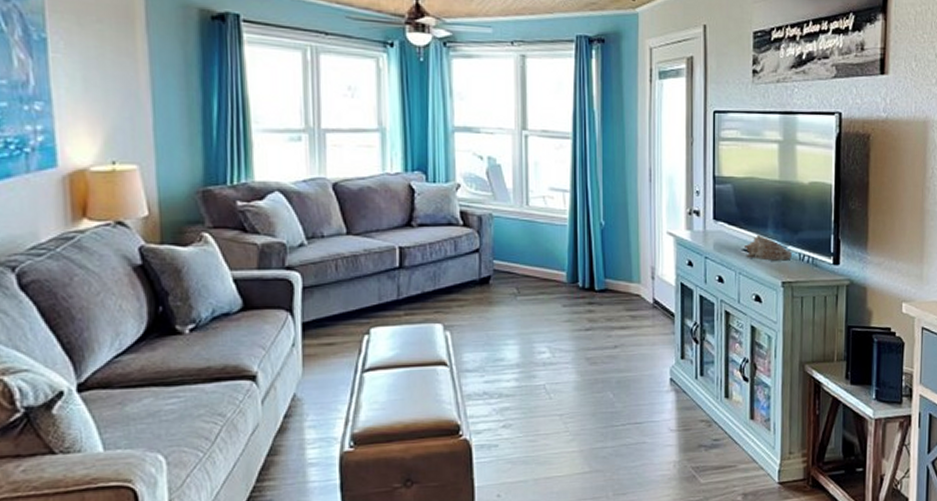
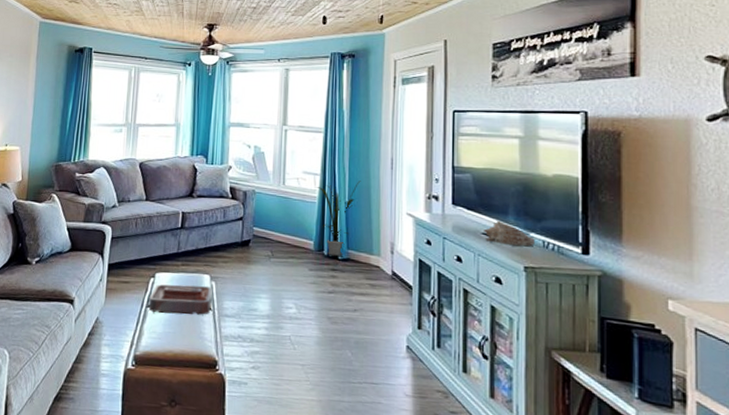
decorative tray: none [364,337,448,377] -> present [149,284,212,315]
house plant: none [567,196,617,288] -> present [317,180,361,257]

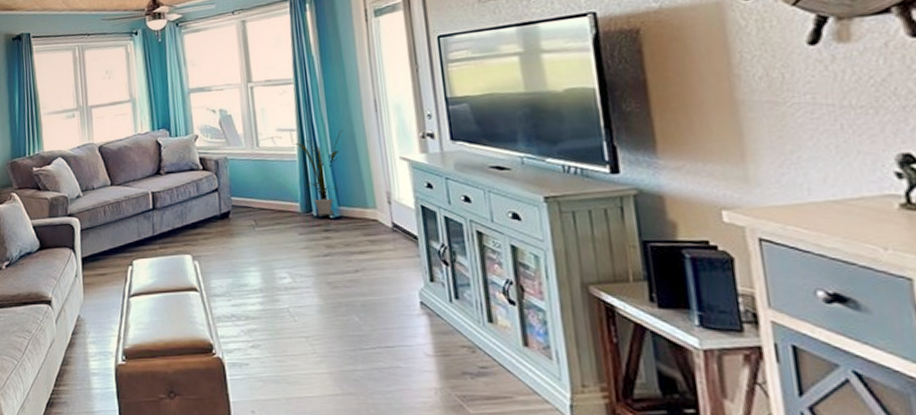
decorative tray: present [149,284,212,315] -> none [129,266,198,302]
seashell: present [484,220,535,247] -> none [491,150,553,177]

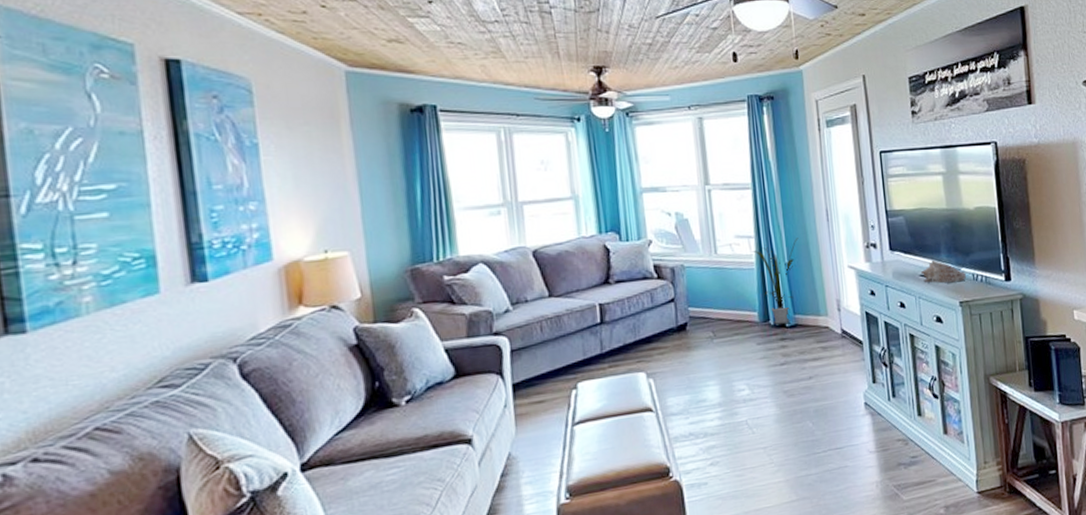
seashell: none [491,150,553,177] -> present [921,260,966,284]

